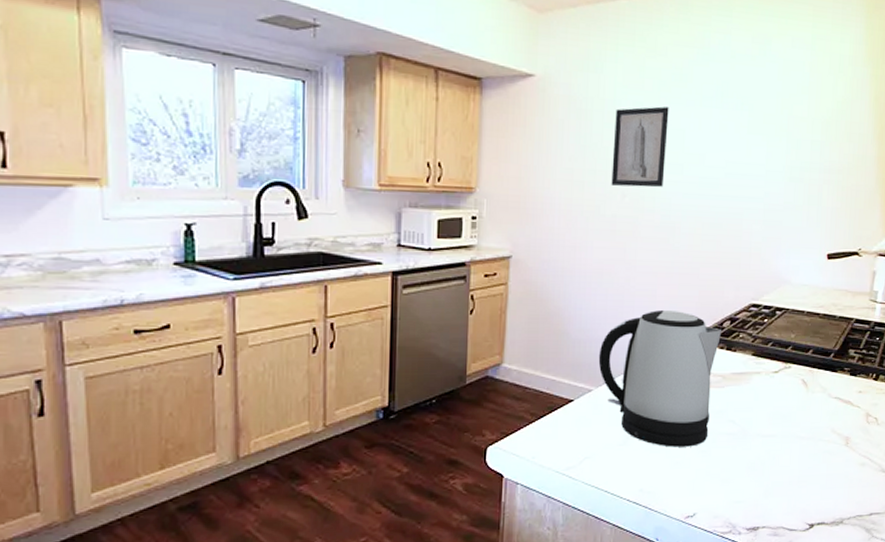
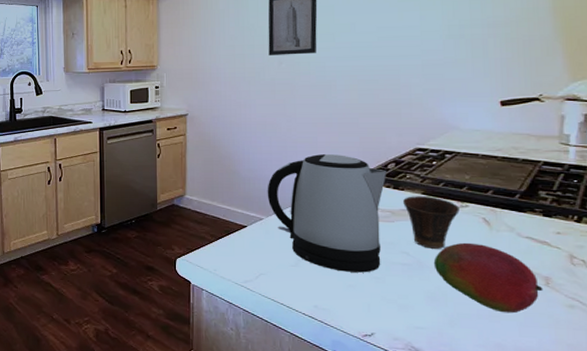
cup: none [734,358,783,415] -> present [403,196,460,249]
fruit: none [756,406,843,477] -> present [433,242,543,314]

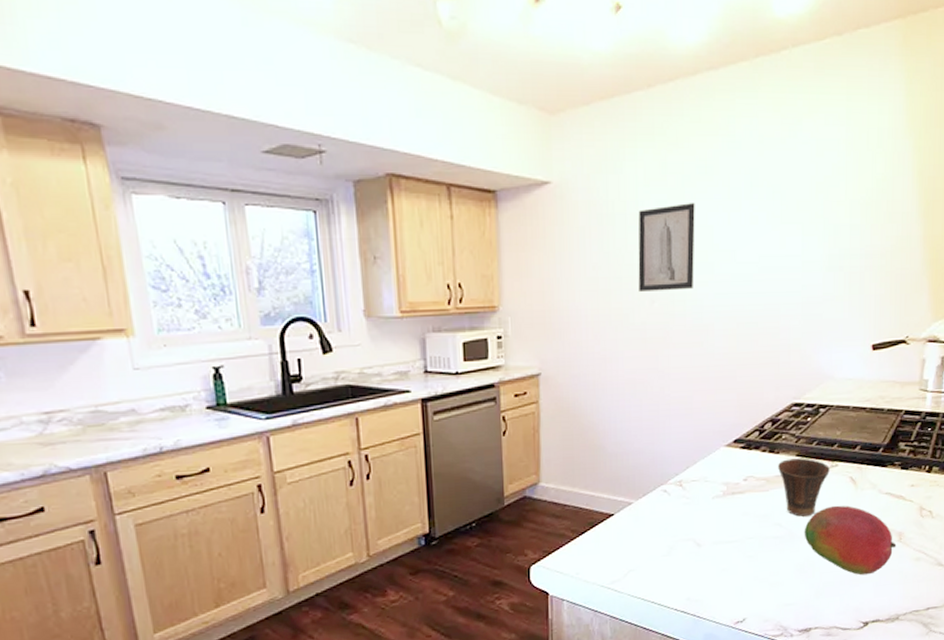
kettle: present [267,154,387,273] -> none [636,416,764,555]

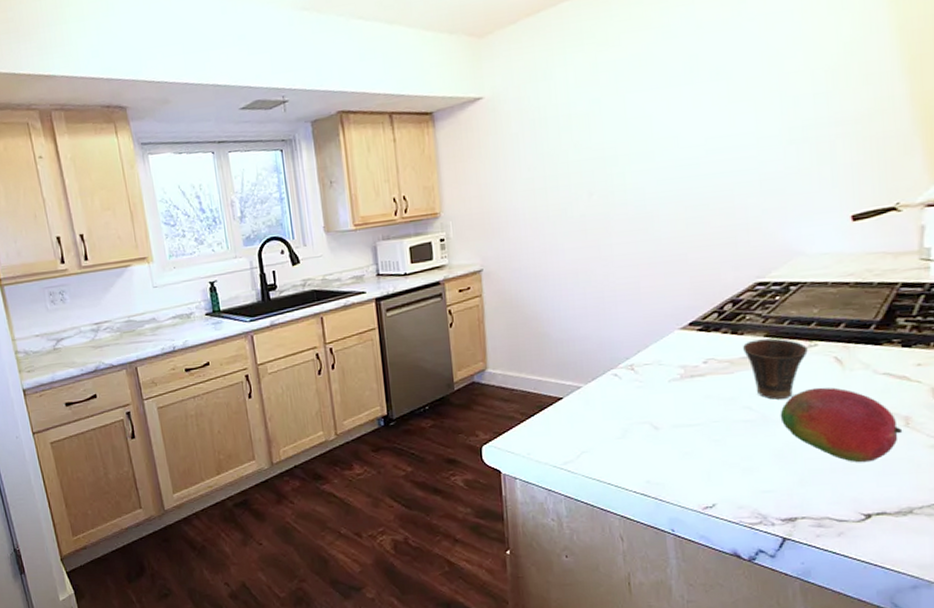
wall art: present [638,203,695,291] -> none [571,96,634,186]

